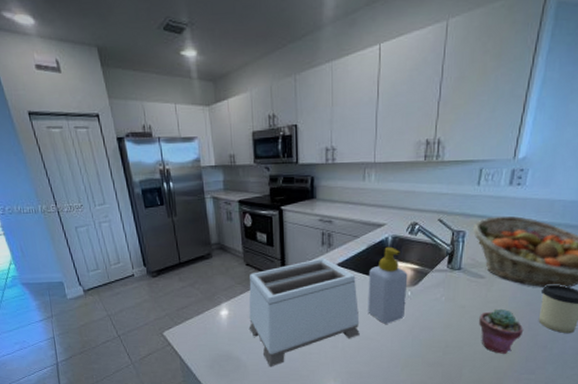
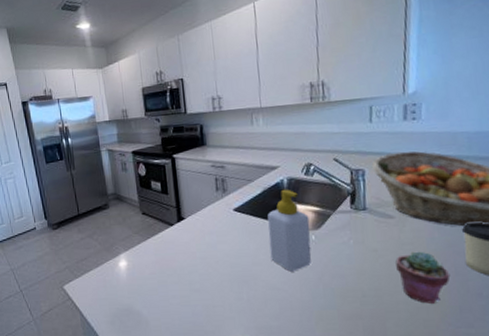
toaster: present [249,258,360,367] -> none [146,203,265,322]

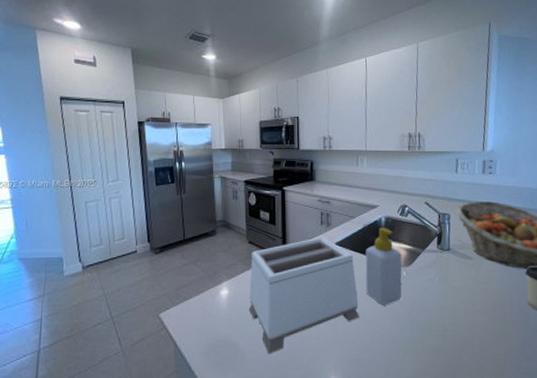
toaster: none [146,203,265,322] -> present [249,237,359,354]
potted succulent: present [395,251,451,304] -> none [472,290,516,339]

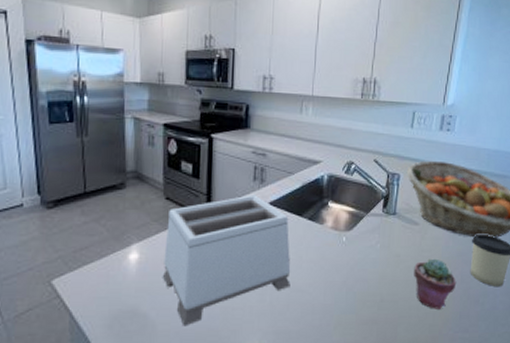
soap bottle: present [365,227,402,306] -> none [300,186,343,274]
potted succulent: none [472,290,516,339] -> present [414,258,457,309]

